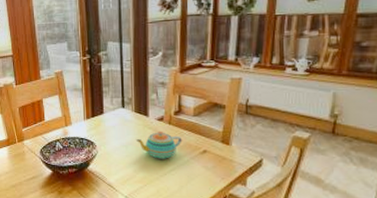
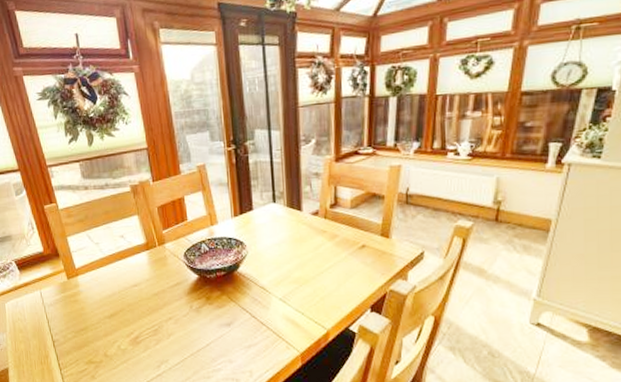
teapot: present [136,132,182,159] -> none [290,227,339,257]

